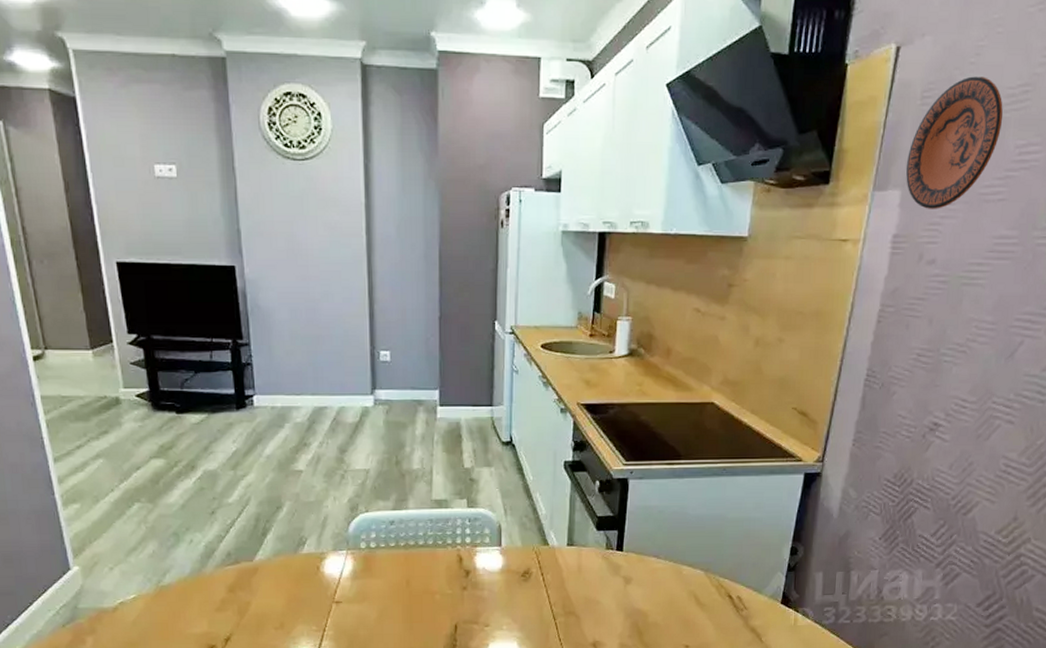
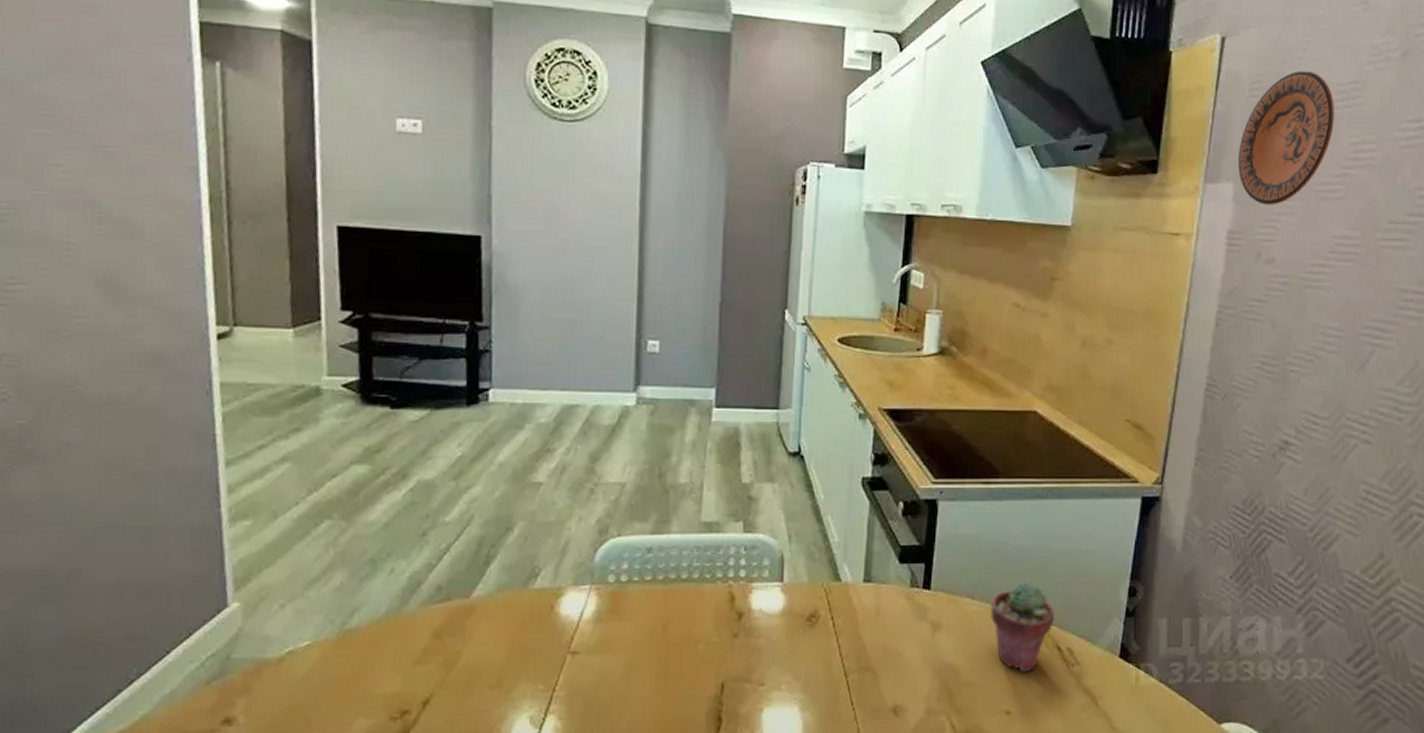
potted succulent: none [673,545,727,616] -> present [991,583,1054,673]

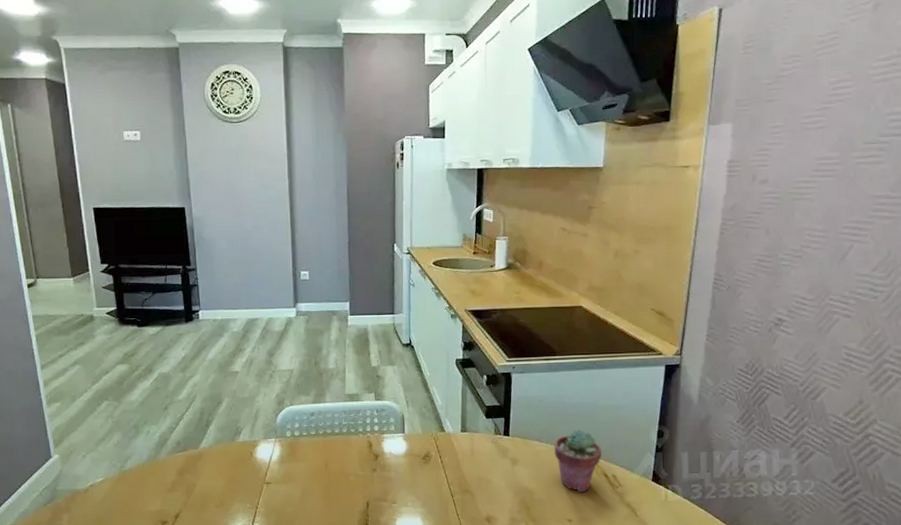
decorative plate: present [1238,71,1334,205] -> none [736,28,815,138]

